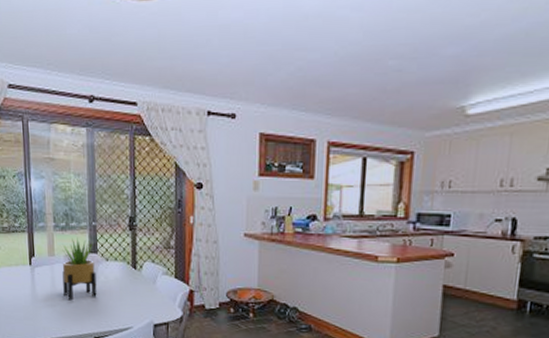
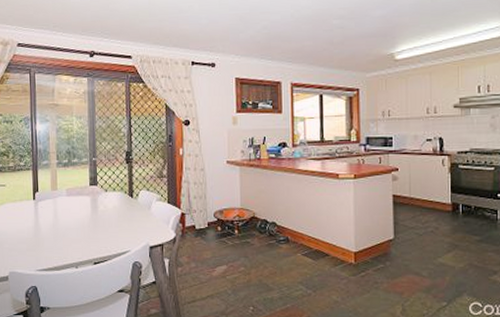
potted plant: present [62,239,97,301] -> none [64,173,97,230]

